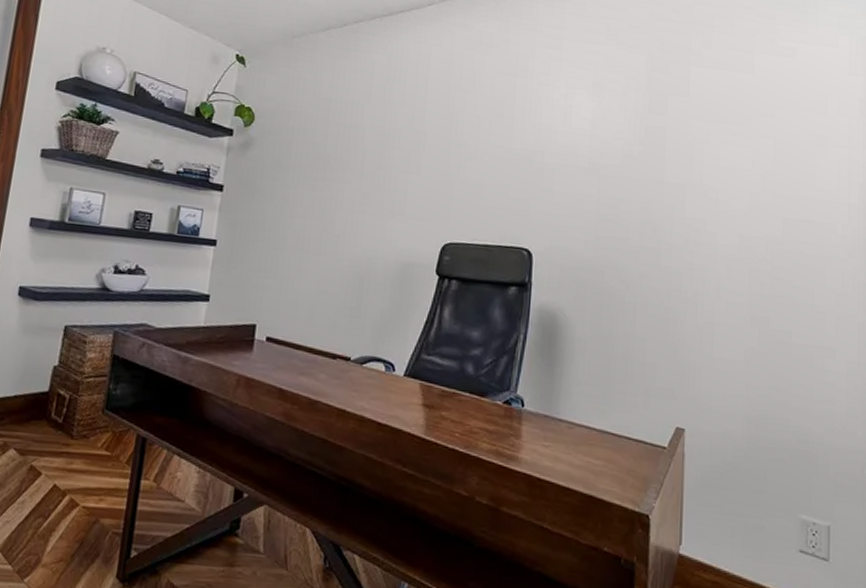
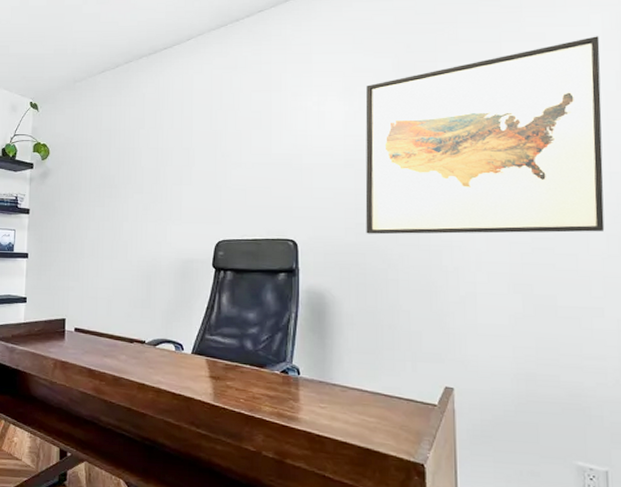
wall art: none [606,58,846,267] -> present [365,36,605,235]

